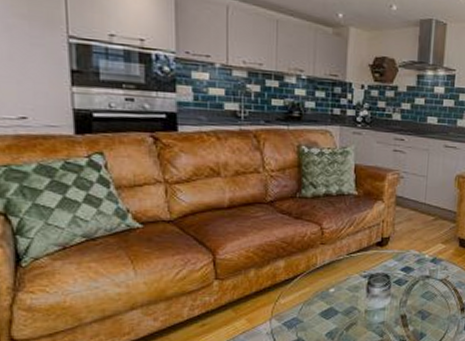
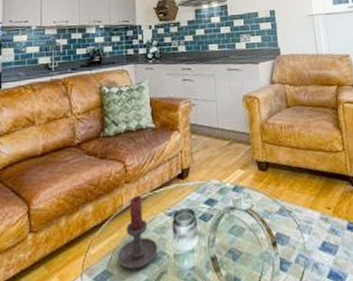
candle holder: none [307,257,350,320] -> present [117,195,158,271]

